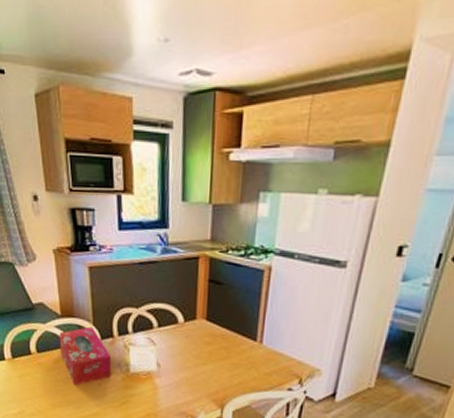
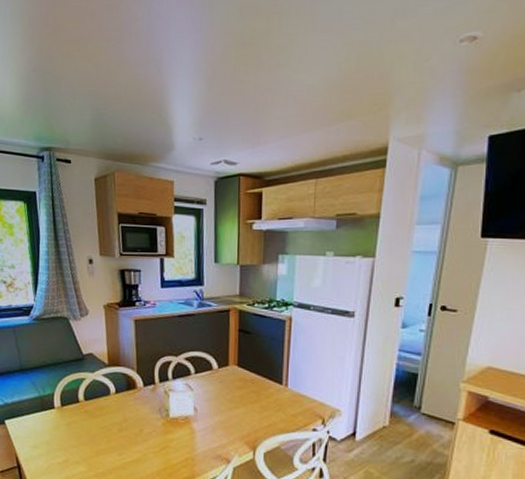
tissue box: present [59,326,112,386] -> none [105,374,153,432]

